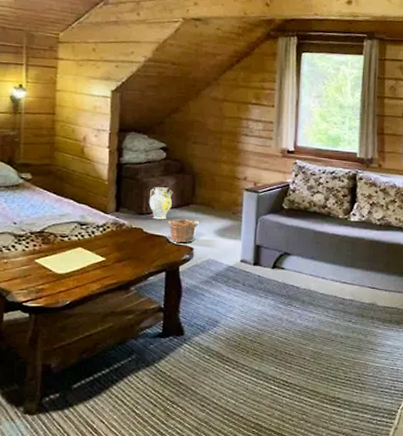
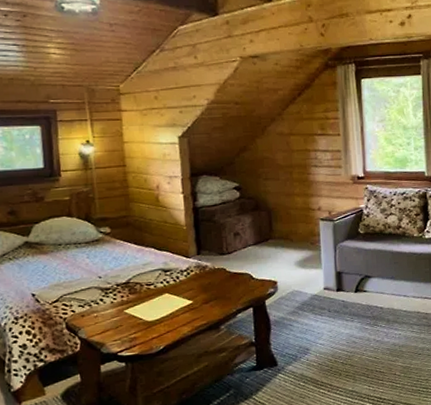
ceramic jug: present [149,187,173,220] -> none [228,226,251,258]
clay pot: present [167,218,200,242] -> none [248,254,280,278]

